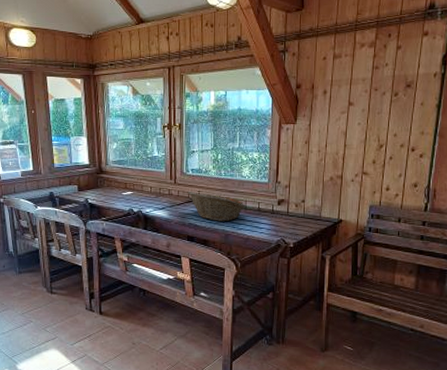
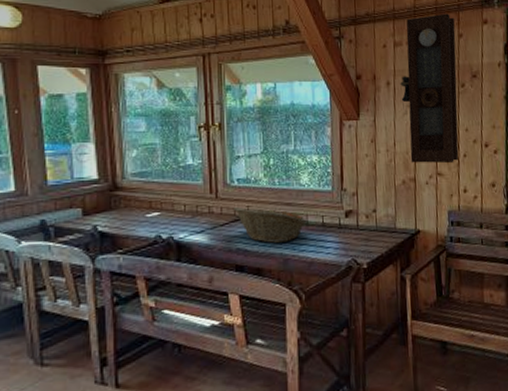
pendulum clock: none [336,27,394,163] -> present [400,13,459,163]

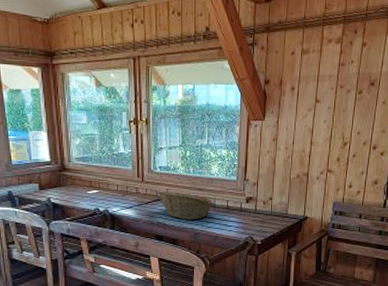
pendulum clock: present [400,13,459,163] -> none [303,22,360,161]

